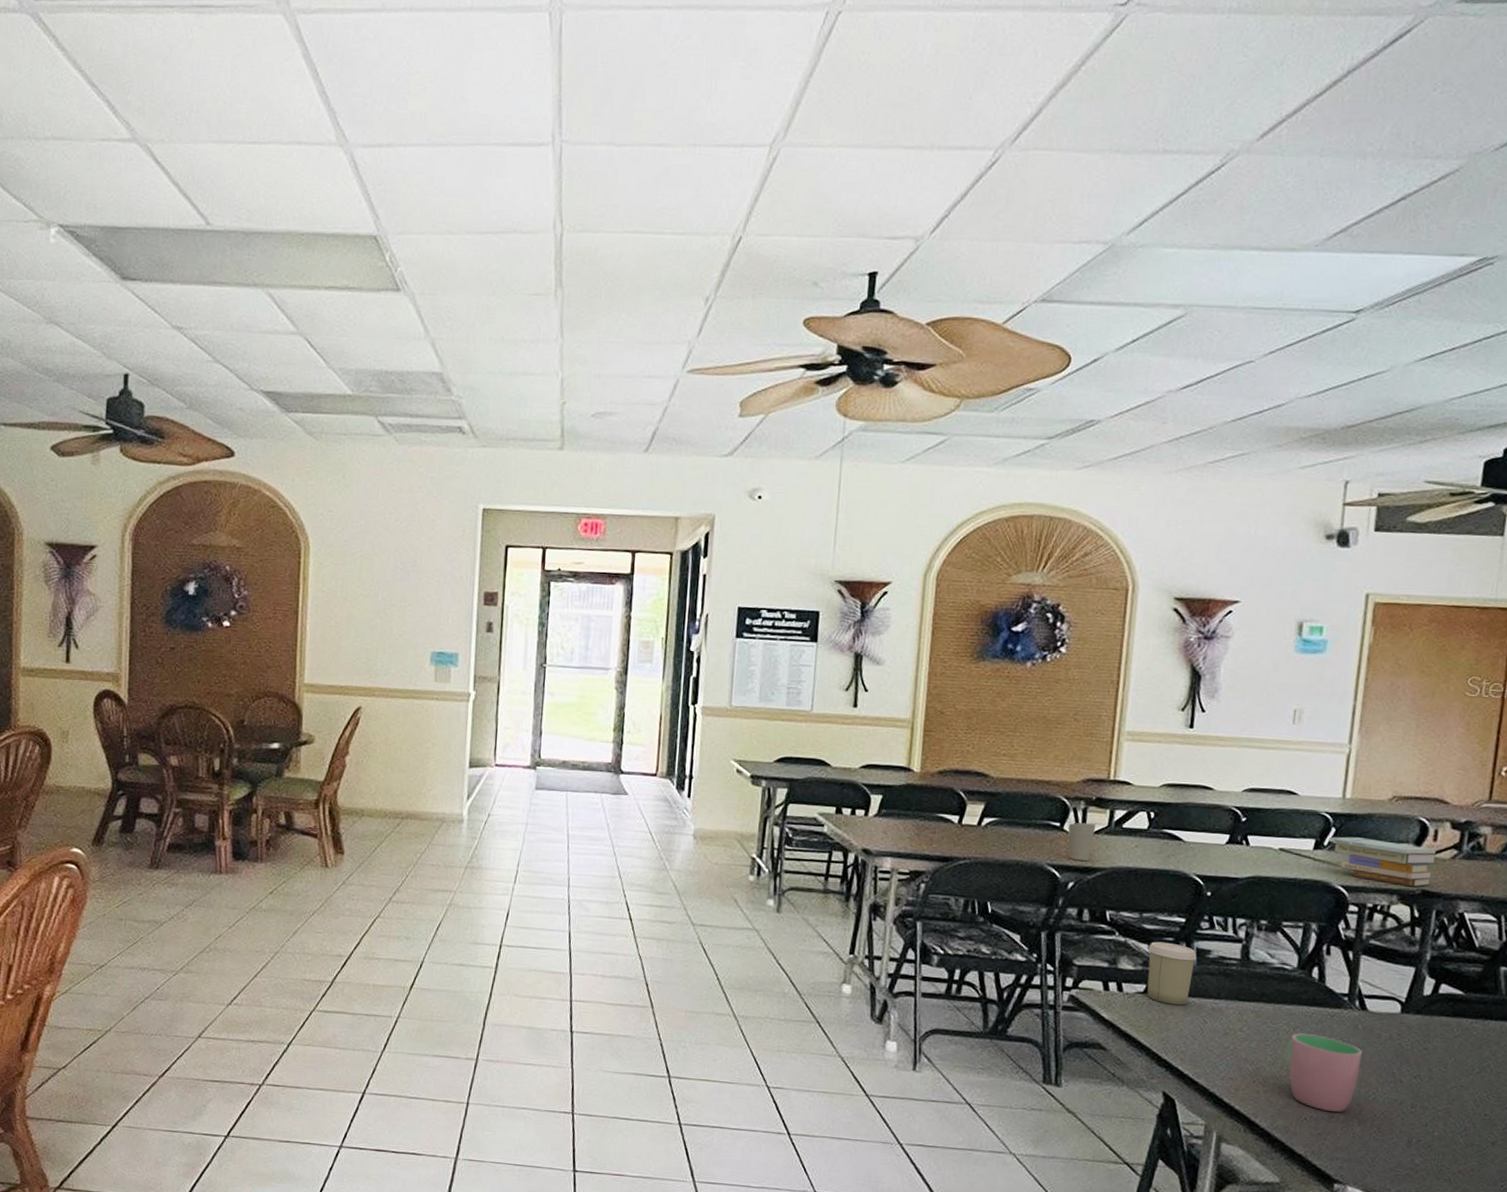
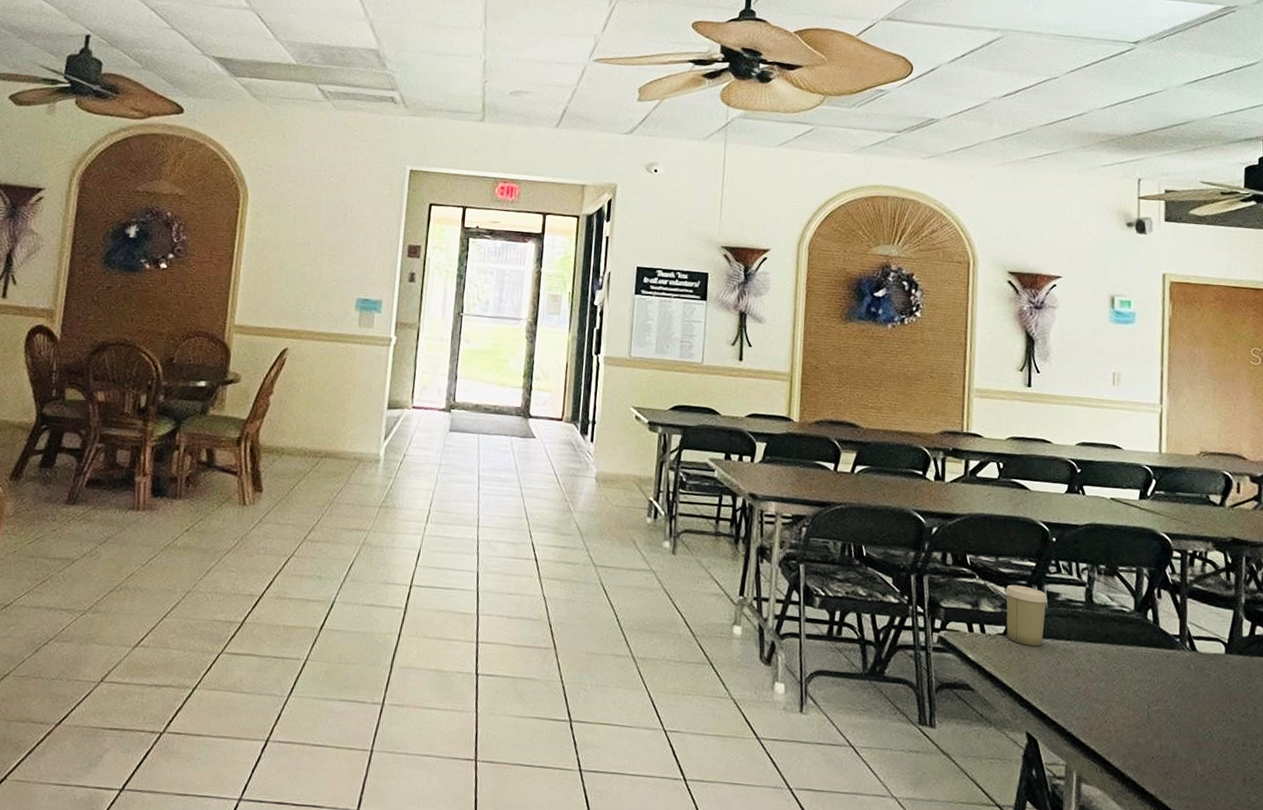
cup: present [1068,822,1096,862] -> none [929,471,954,508]
cup: present [1286,1033,1363,1112] -> none [1131,673,1197,751]
books: present [1328,836,1437,887] -> none [1151,488,1241,535]

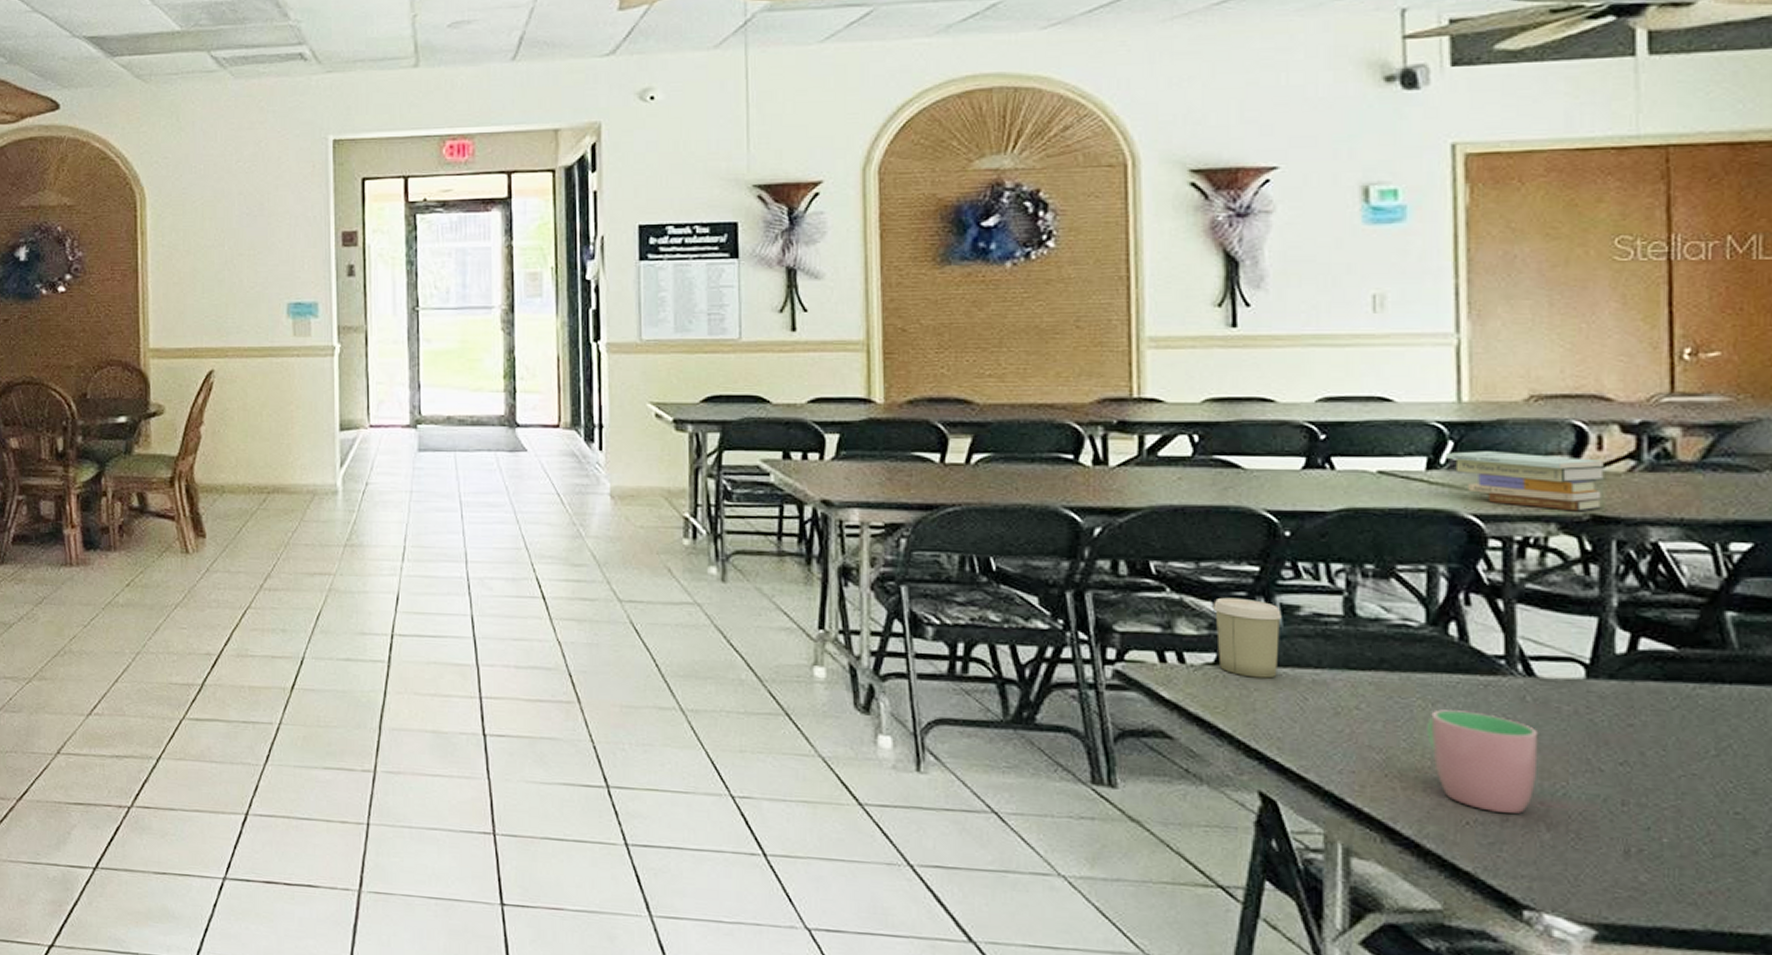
cup: none [1131,673,1197,751] -> present [1427,709,1539,814]
books: none [1151,488,1241,535] -> present [1446,451,1606,512]

